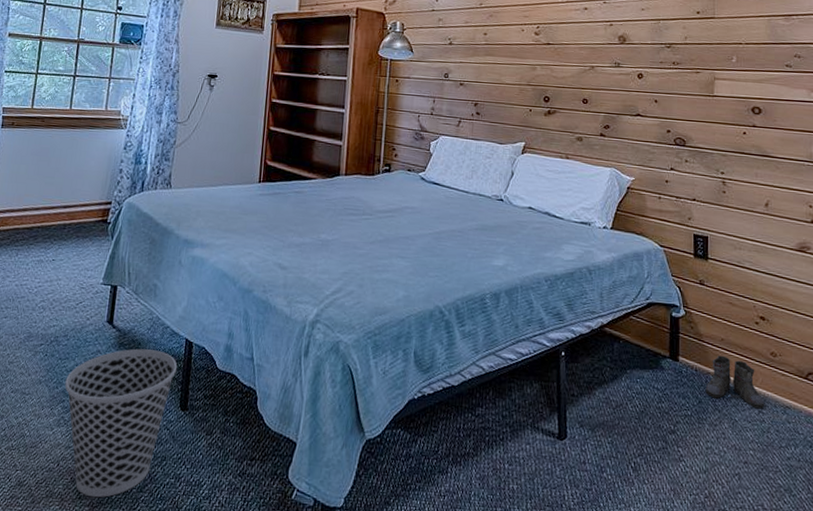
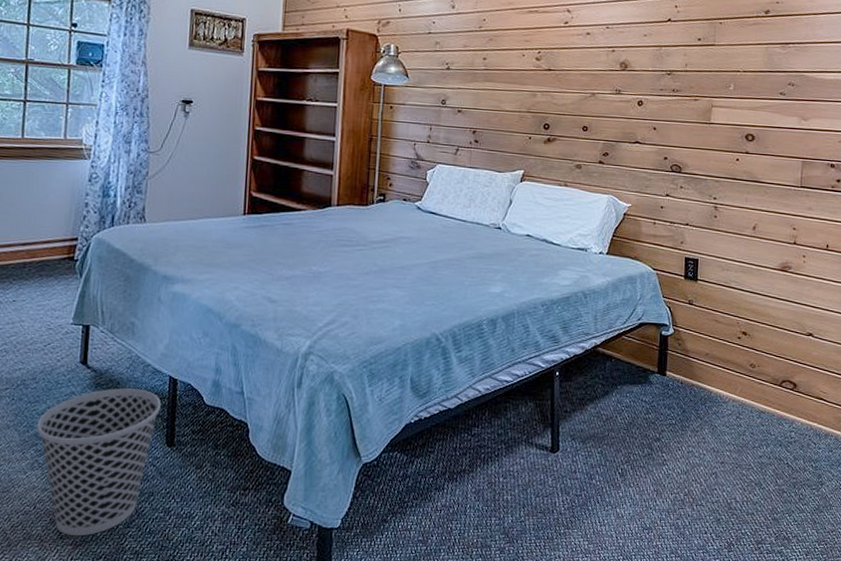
boots: present [704,355,765,409] -> none [688,368,743,415]

